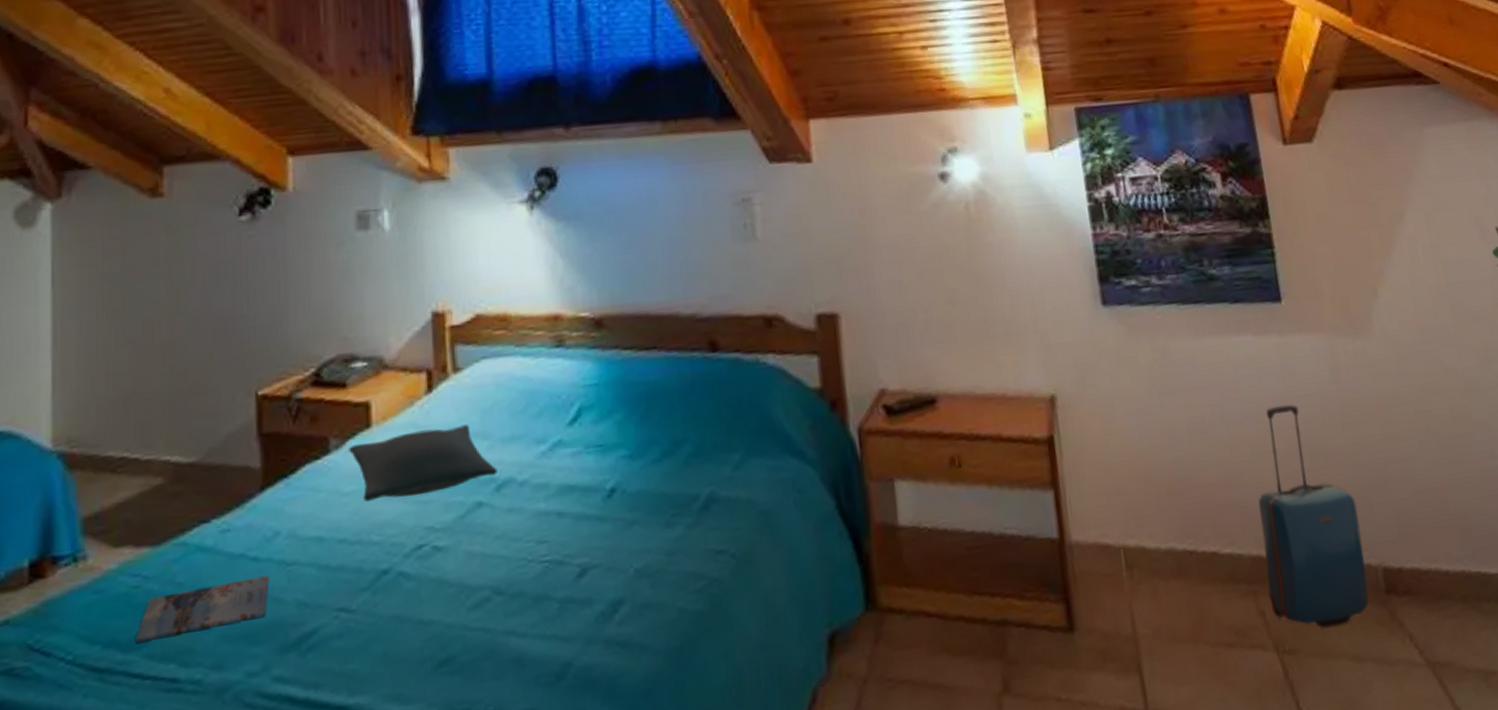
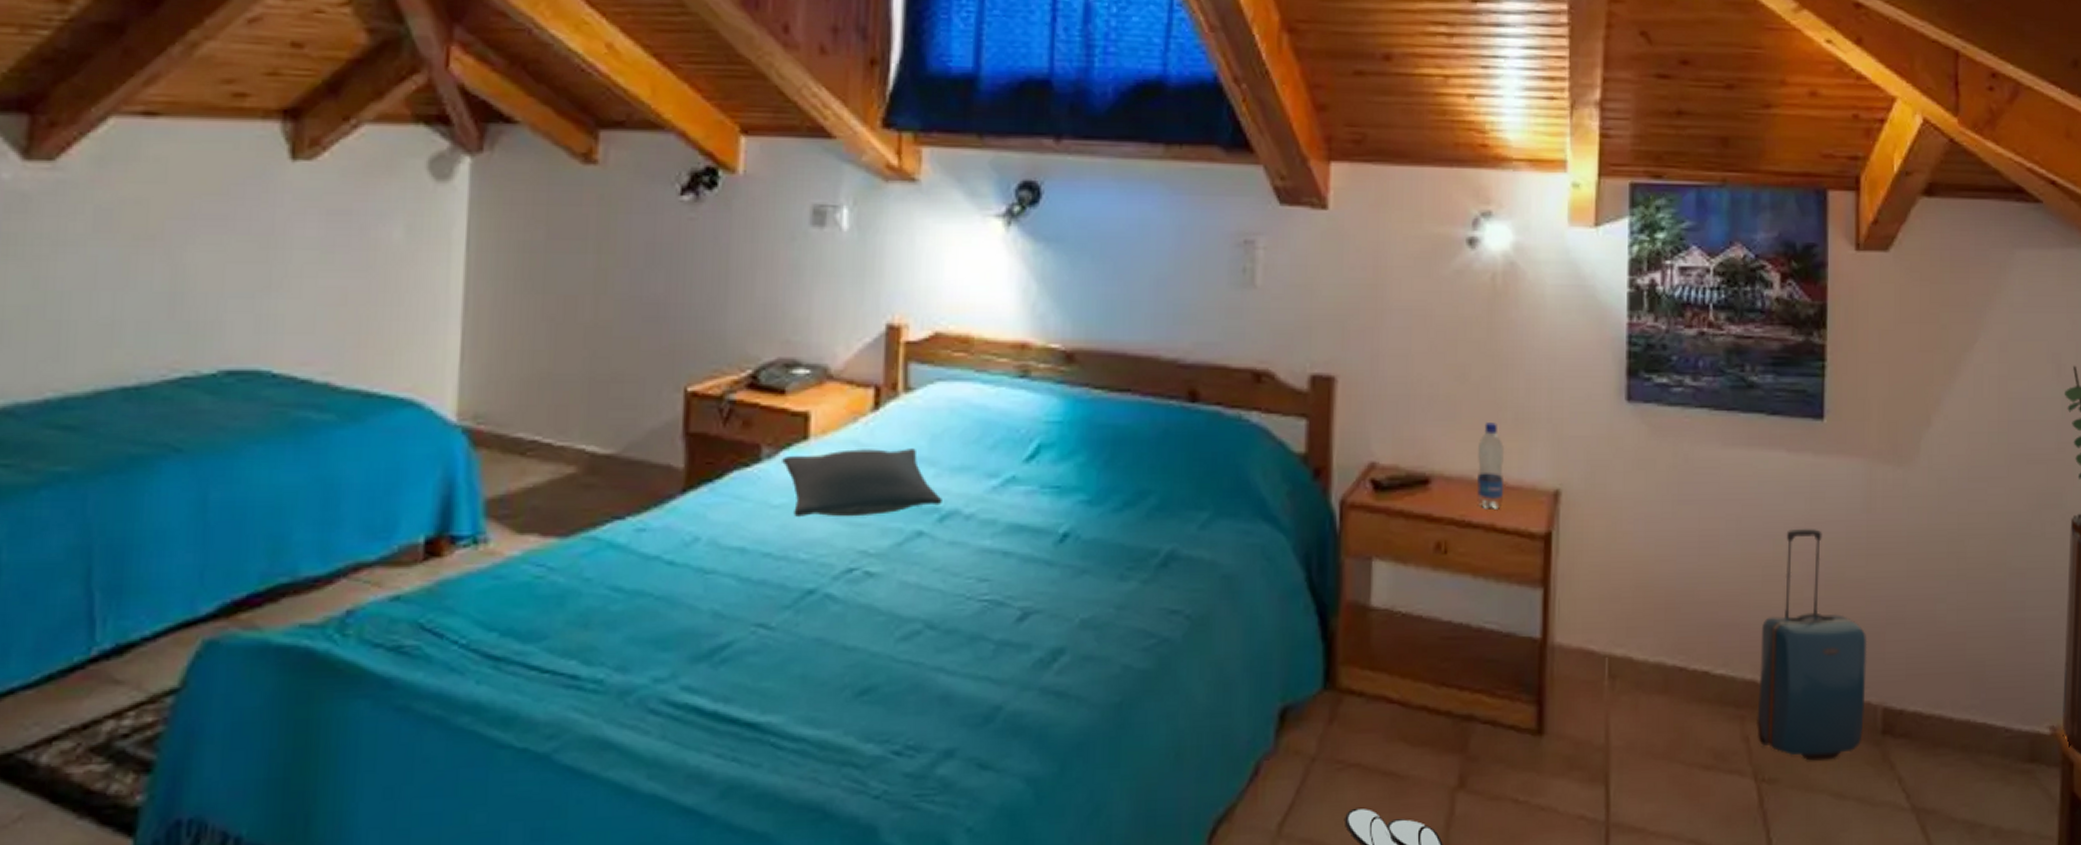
magazine: present [135,576,269,643] -> none [535,582,685,634]
bottle: none [975,339,1005,421] -> present [1477,423,1505,511]

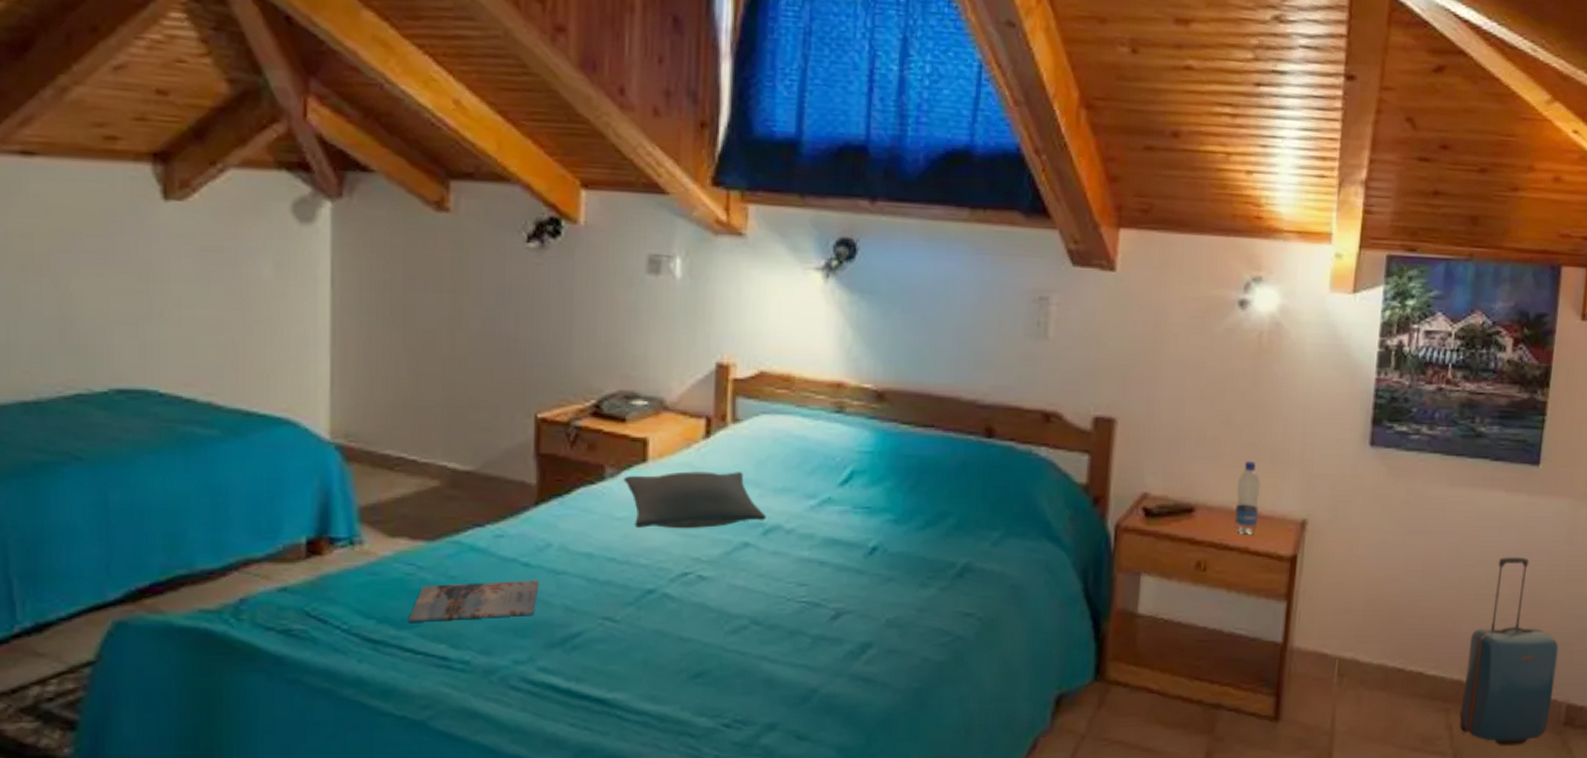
magazine: none [535,582,685,634] -> present [408,581,539,622]

